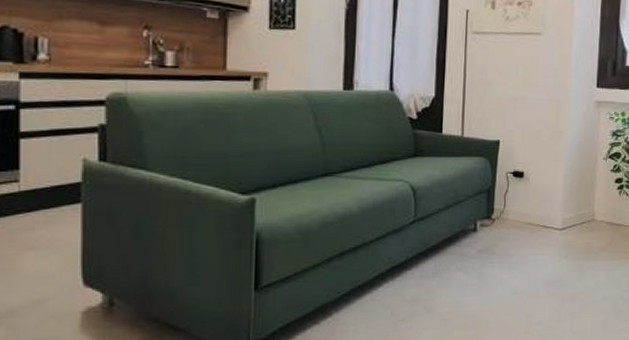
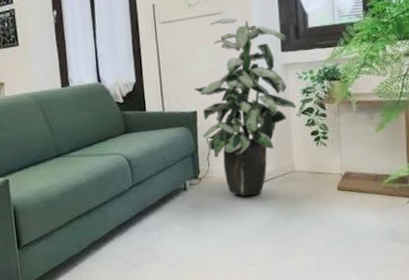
indoor plant: none [500,39,604,244] -> present [194,17,296,196]

